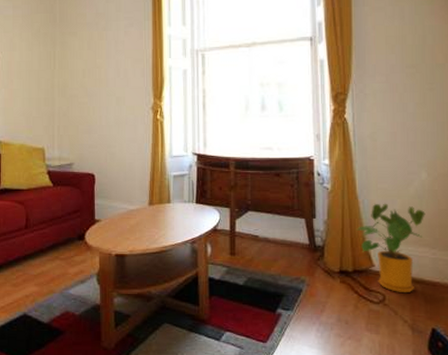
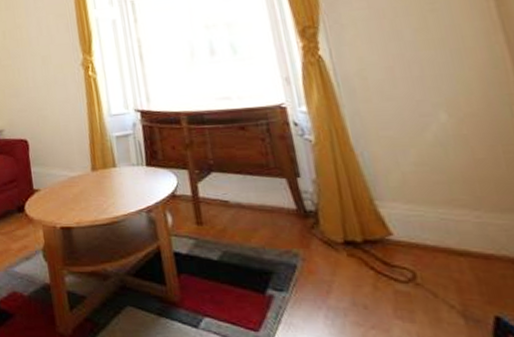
house plant: present [356,203,426,294] -> none [358,154,457,270]

